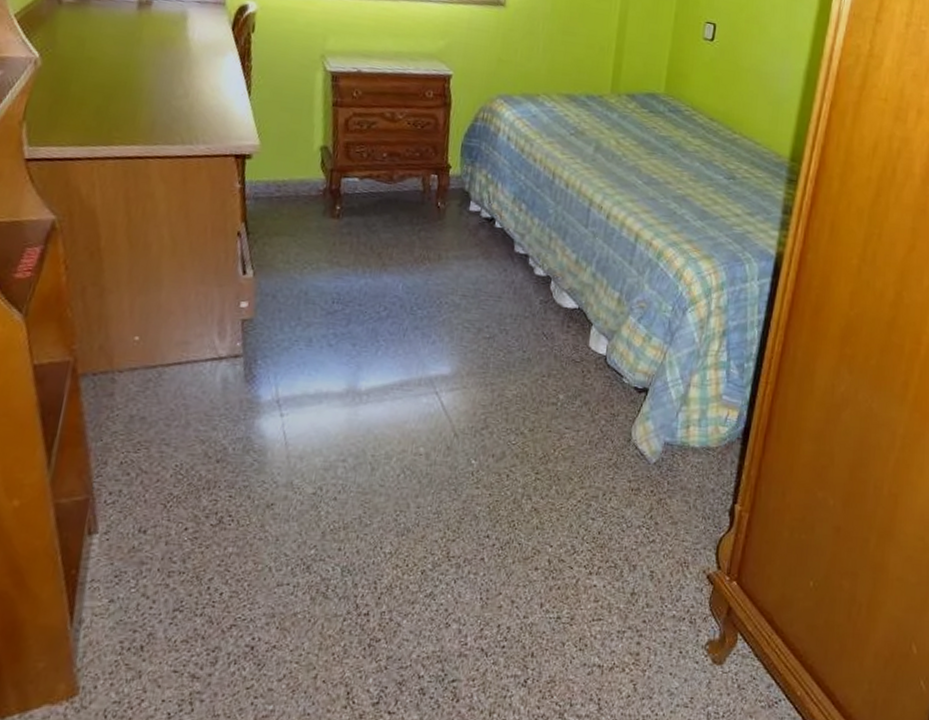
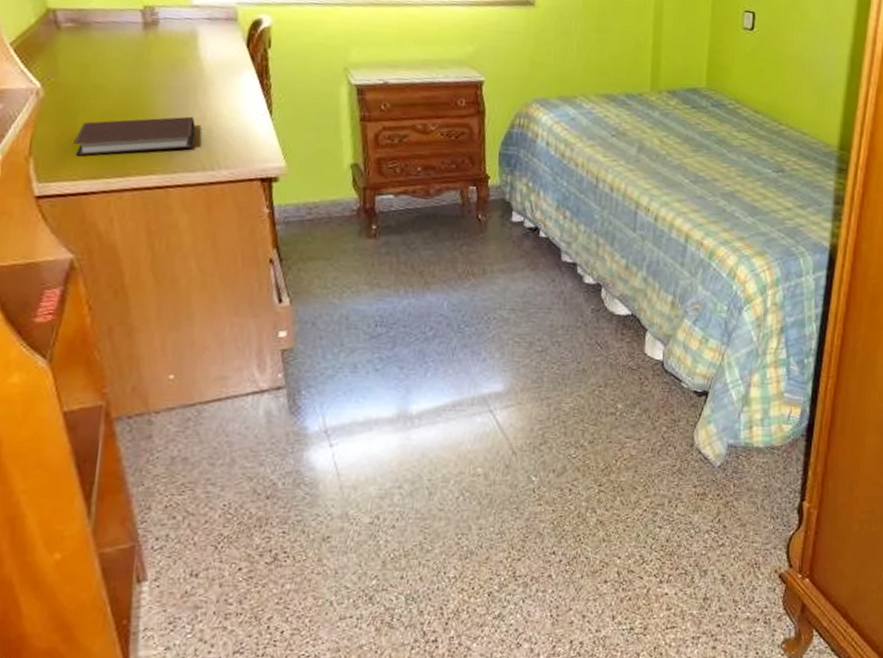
notebook: none [65,91,179,124] -> present [74,116,195,156]

